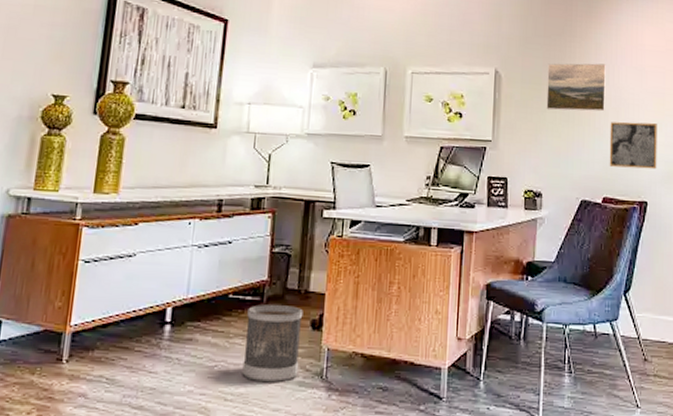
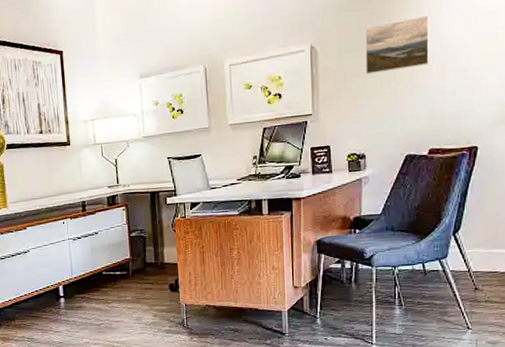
wastebasket: present [242,305,303,383] -> none [119,275,165,333]
wall art: present [609,122,657,169] -> none [435,67,489,119]

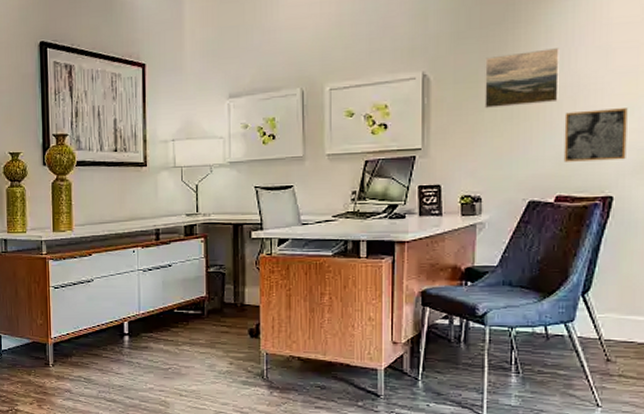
wall art: none [435,67,489,119] -> present [563,108,628,162]

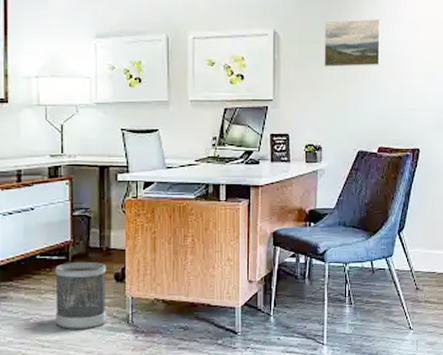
wastebasket: none [191,317,241,382] -> present [55,262,107,330]
wall art: present [563,108,628,162] -> none [384,74,429,118]

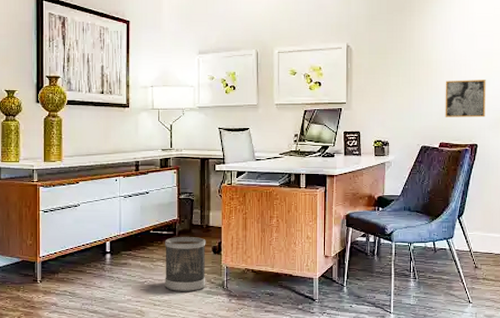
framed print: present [324,19,380,68] -> none [391,32,441,75]
wall art: none [384,74,429,118] -> present [445,80,486,118]

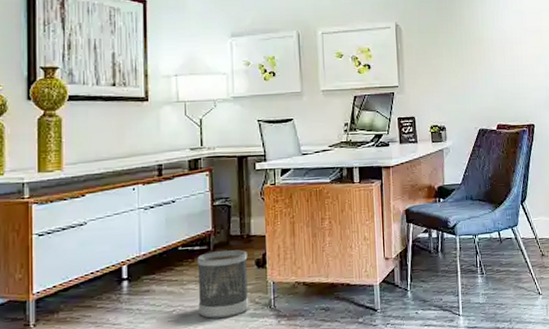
wall art: present [445,80,486,118] -> none [498,57,540,98]

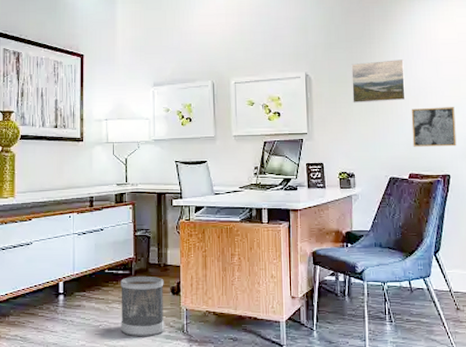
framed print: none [441,10,493,55] -> present [351,59,406,104]
wall art: none [498,57,540,98] -> present [411,107,457,147]

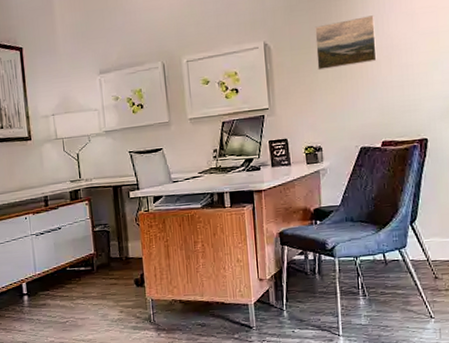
wastebasket: present [121,277,165,337] -> none [83,270,132,330]
wall art: present [411,107,457,147] -> none [383,63,435,112]

